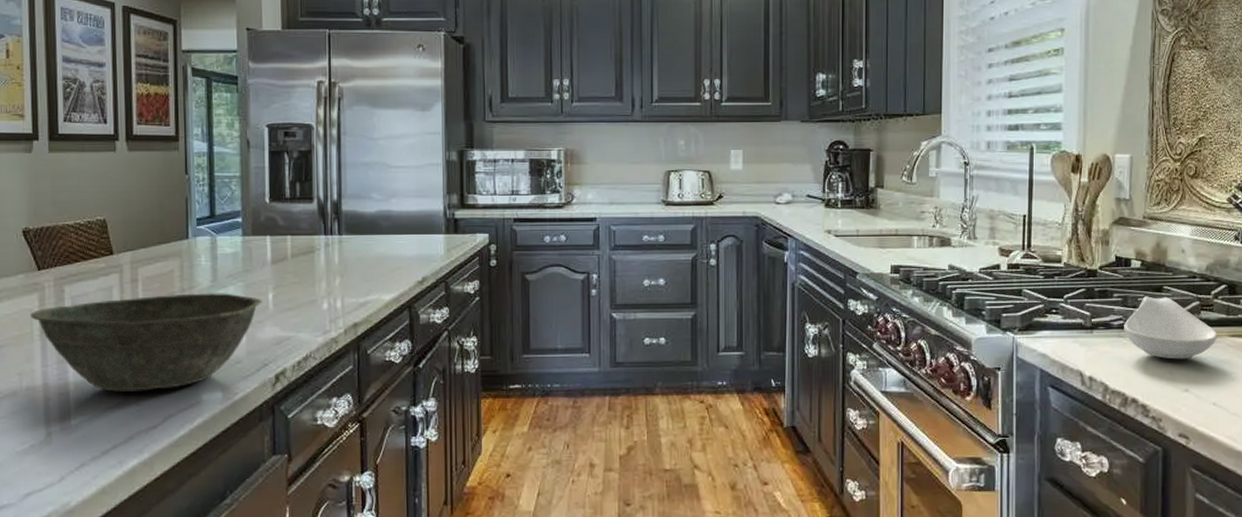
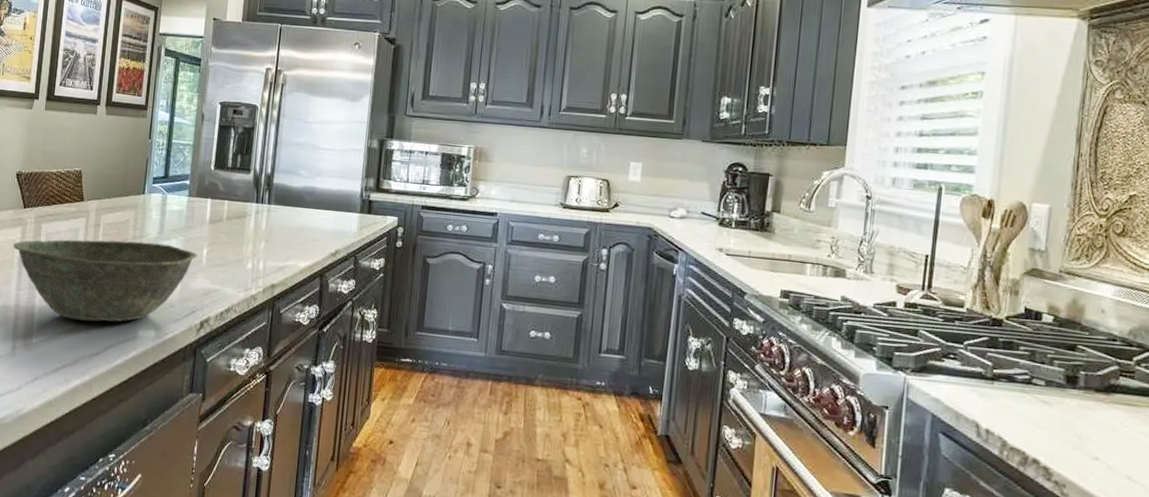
spoon rest: present [1124,296,1218,360] -> none [1029,353,1138,426]

